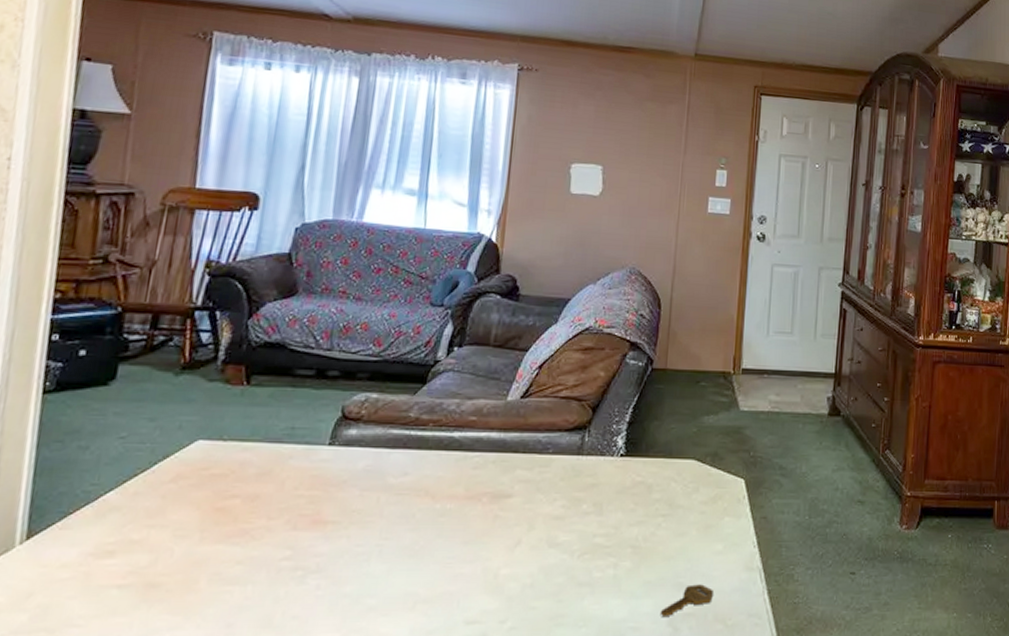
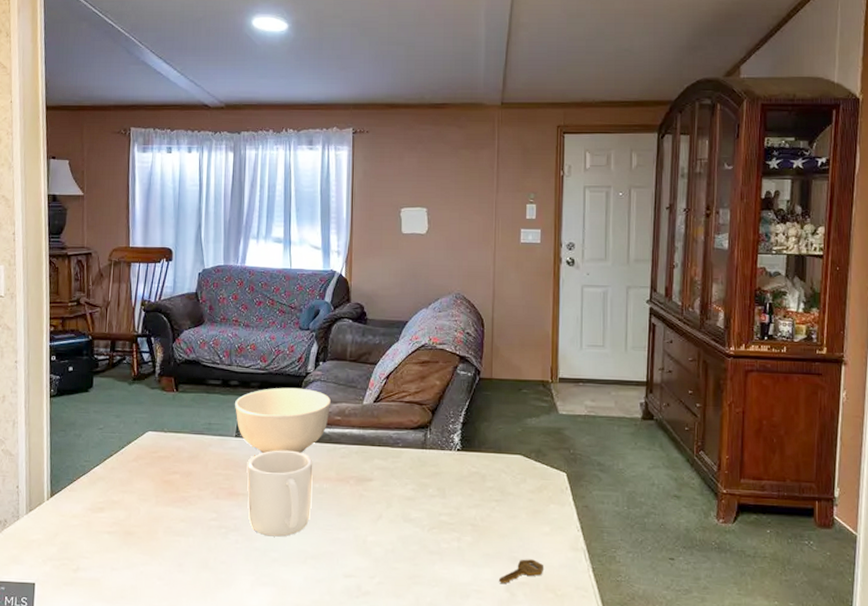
bowl: none [331,379,466,467] -> present [235,387,332,454]
mug: none [338,461,435,577] -> present [247,450,313,537]

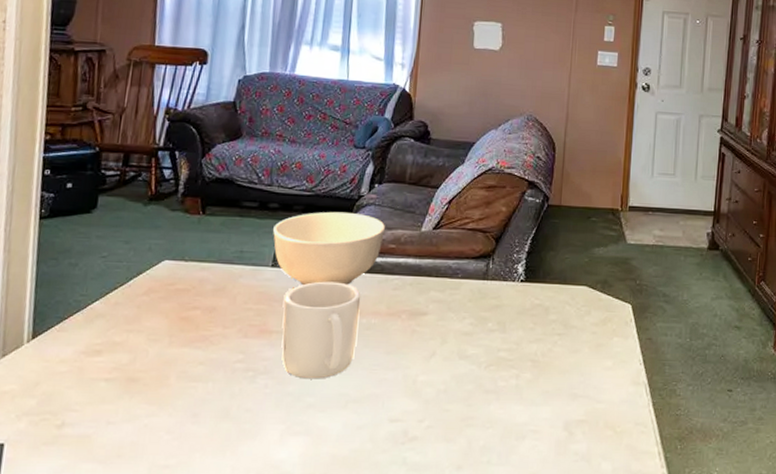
key: present [498,559,543,583] -> none [556,395,604,422]

